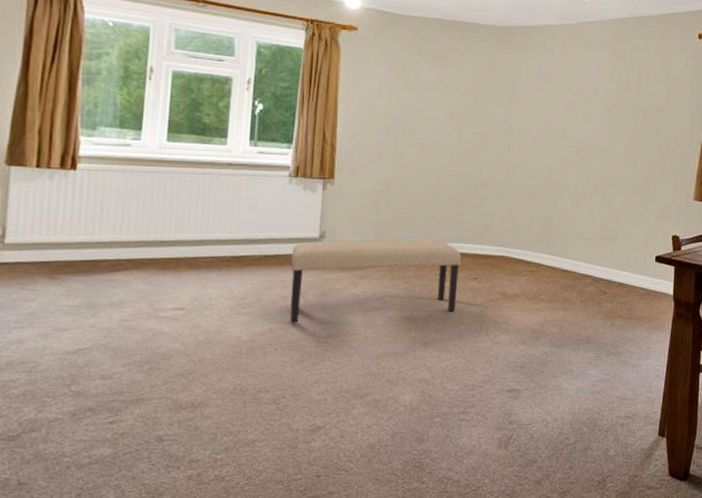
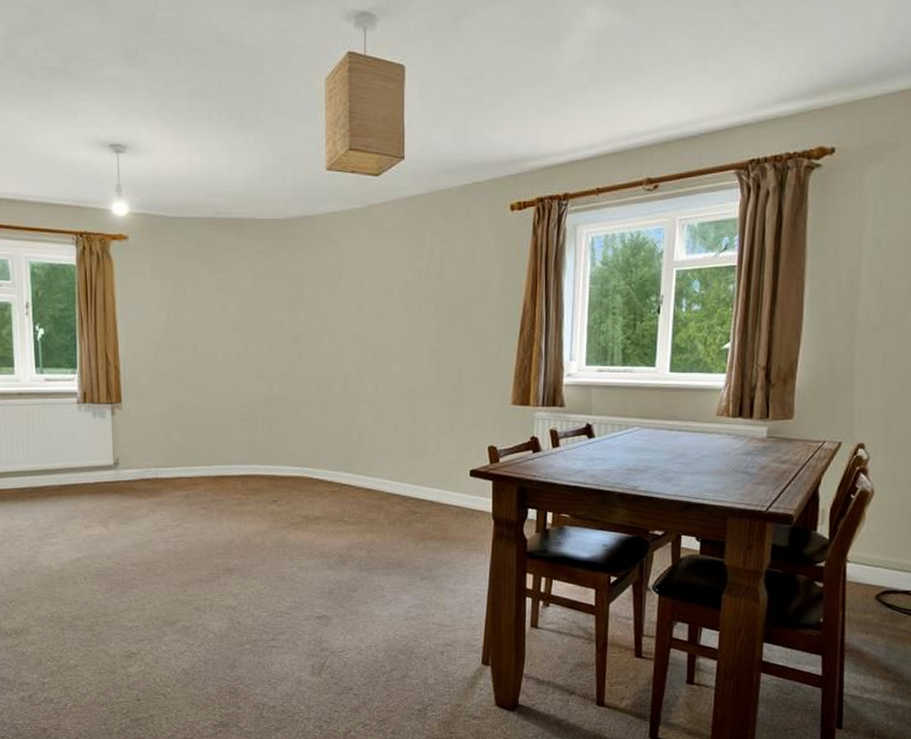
bench: present [290,240,462,324] -> none [90,462,259,553]

